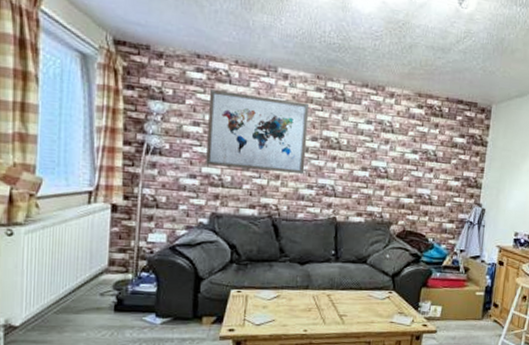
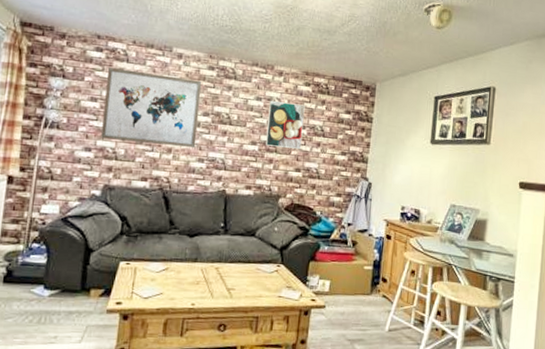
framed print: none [377,123,418,175] -> present [266,100,305,149]

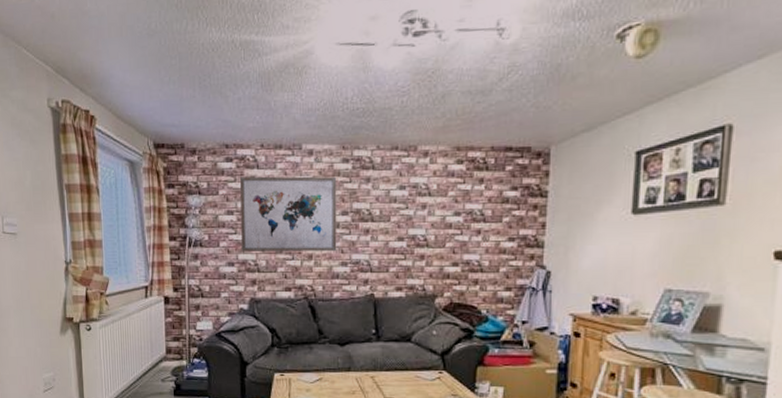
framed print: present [266,100,305,149] -> none [415,186,459,240]

